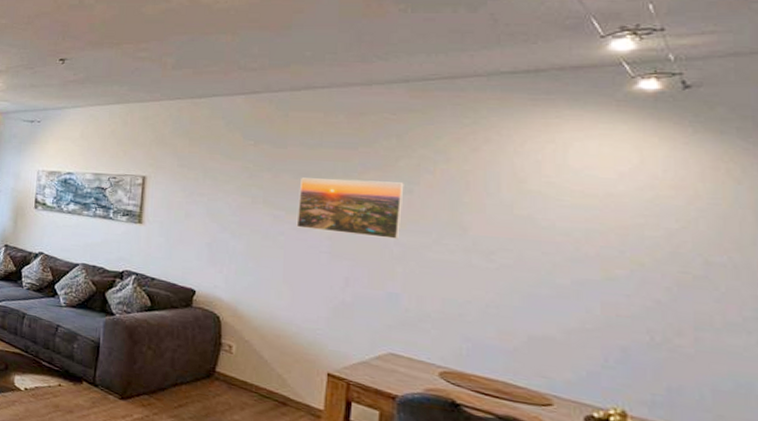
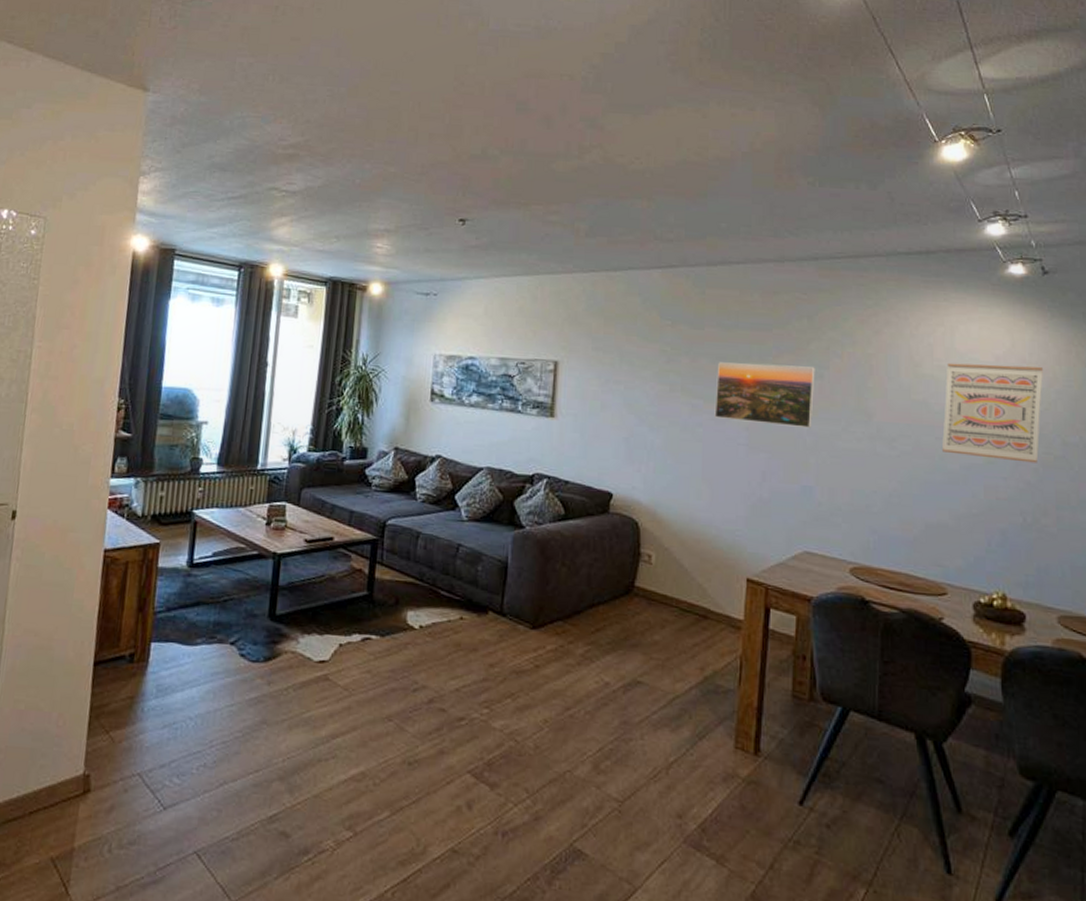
wall art: none [549,179,681,282] -> present [941,362,1043,463]

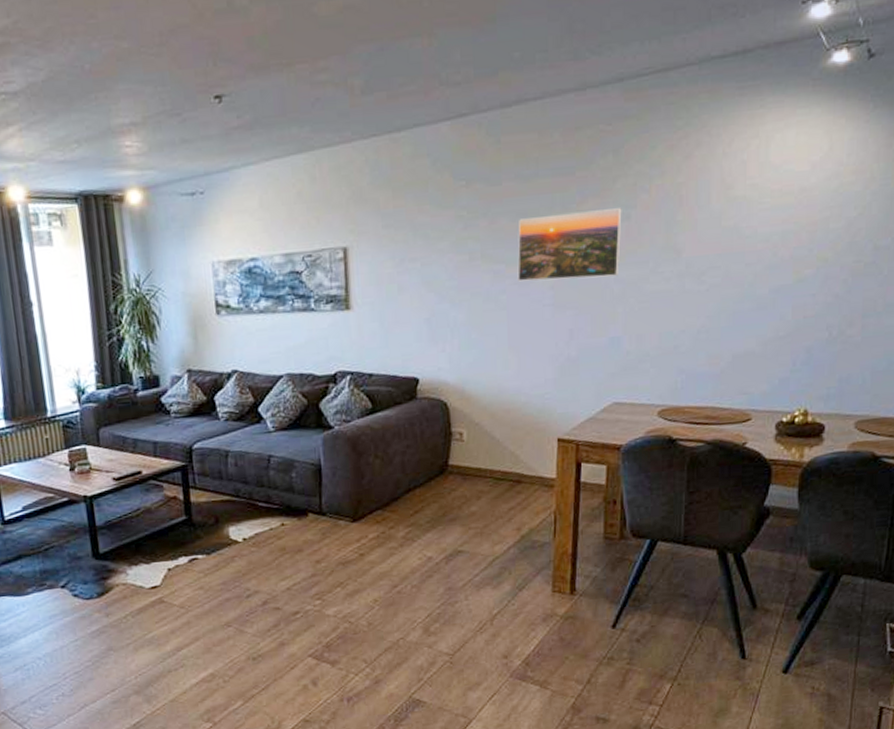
wall art: present [941,362,1043,463] -> none [751,168,860,278]

